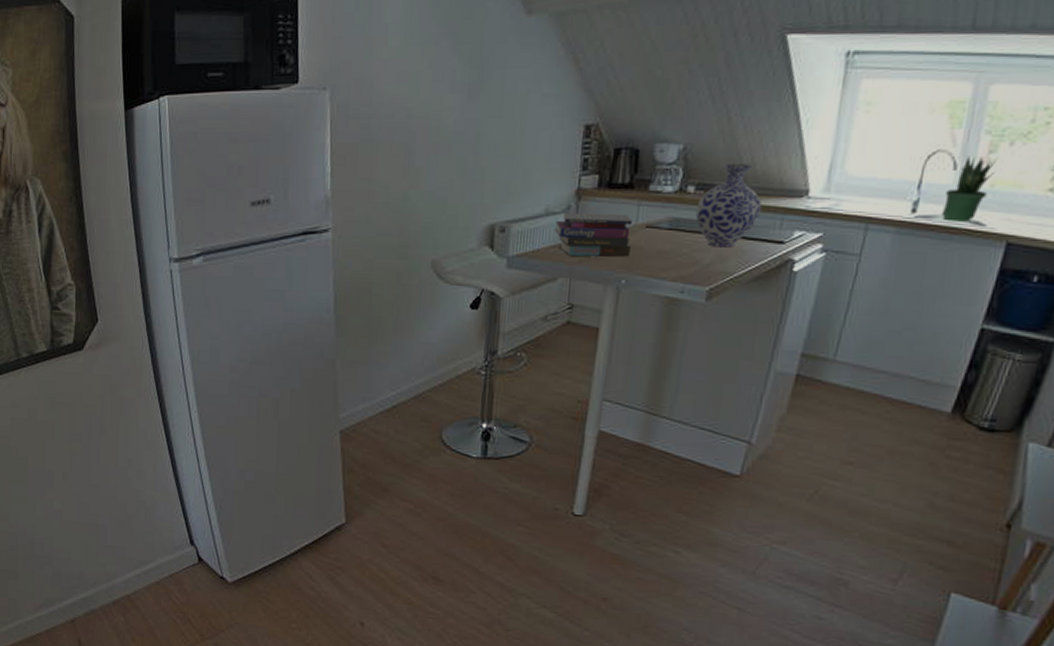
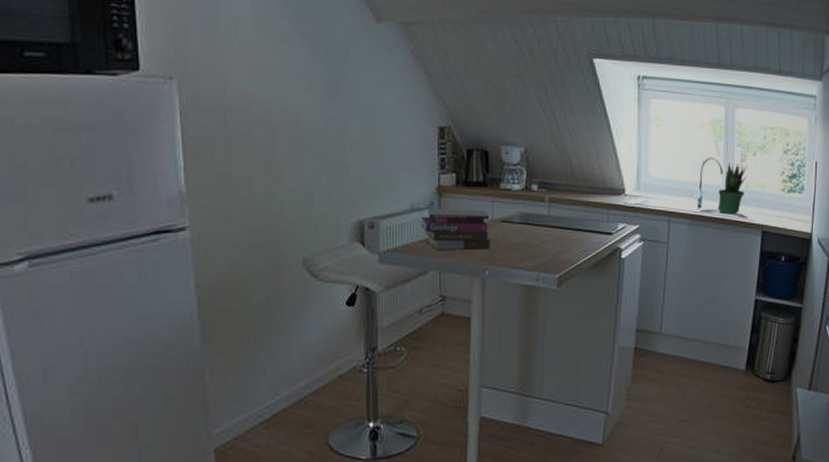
vase: present [695,164,762,248] -> none [541,166,592,239]

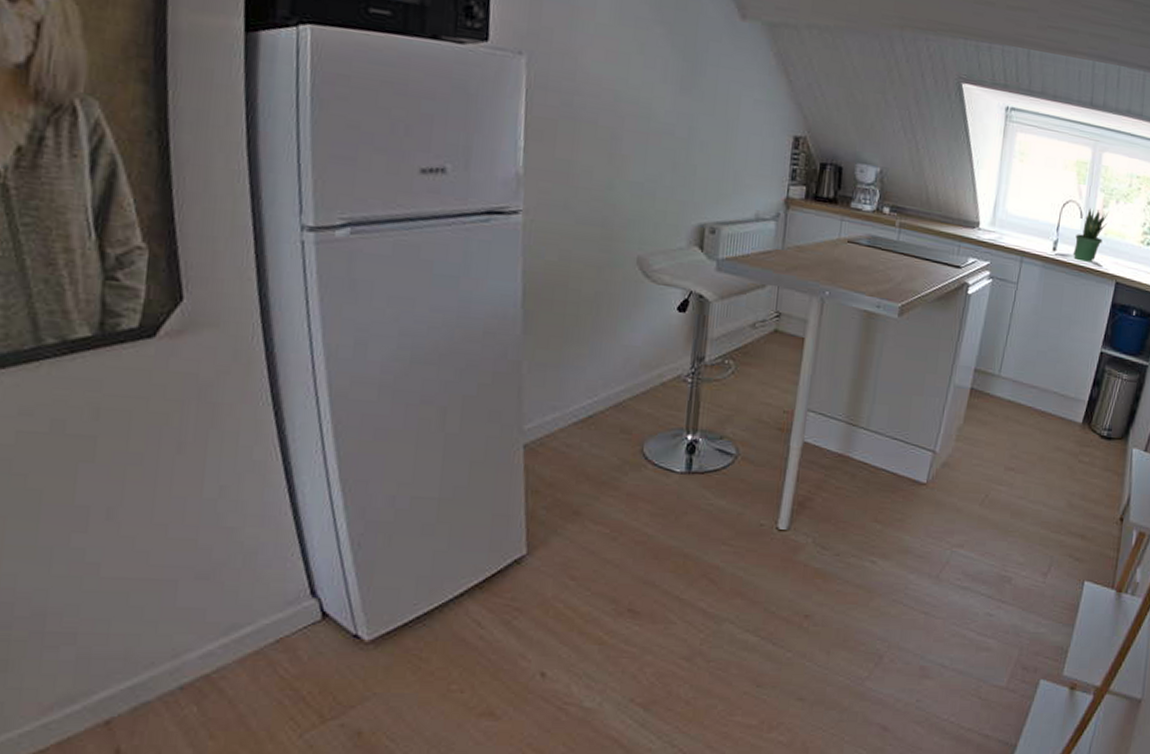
books: present [421,209,490,250] -> none [764,220,836,269]

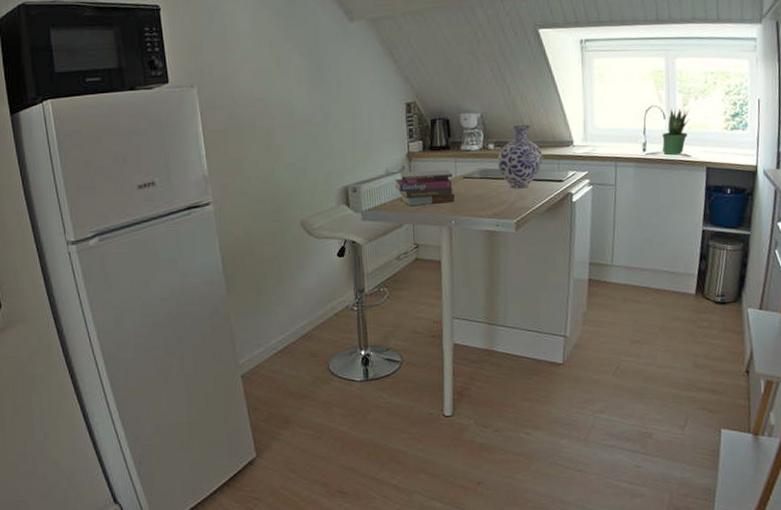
books: none [764,220,836,269] -> present [395,169,455,206]
vase: none [890,190,944,268] -> present [497,124,544,189]

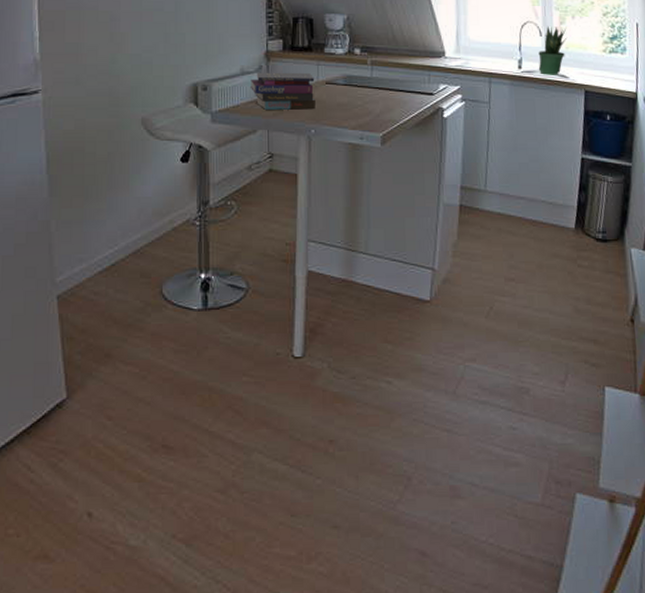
vase: present [497,124,544,189] -> none [363,31,413,99]

